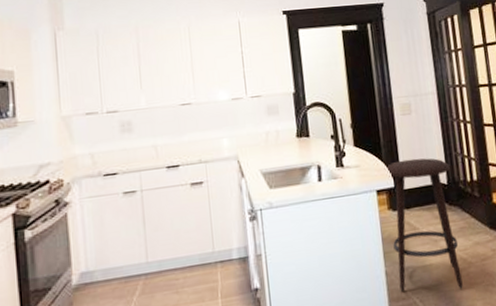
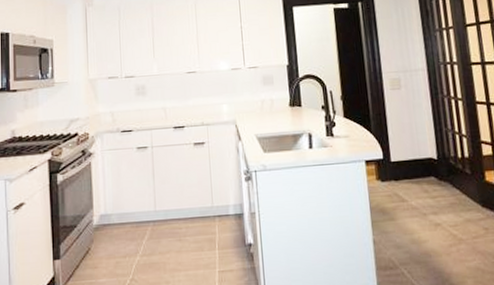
stool: present [384,158,463,293] -> none [373,132,453,265]

